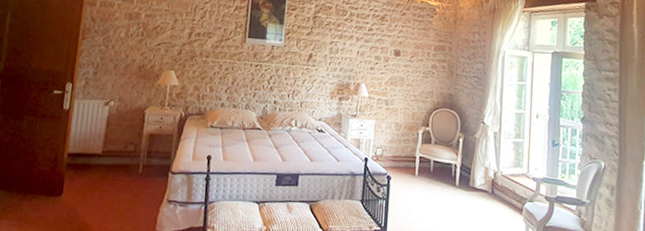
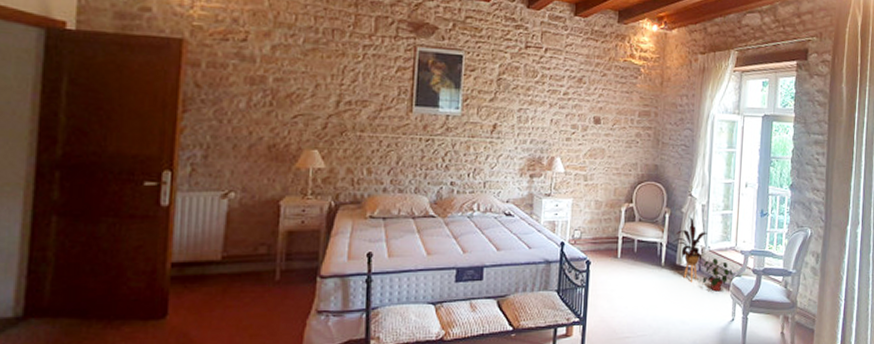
house plant: none [465,142,500,204] -> present [671,217,708,283]
potted plant: none [495,183,525,215] -> present [702,258,733,292]

